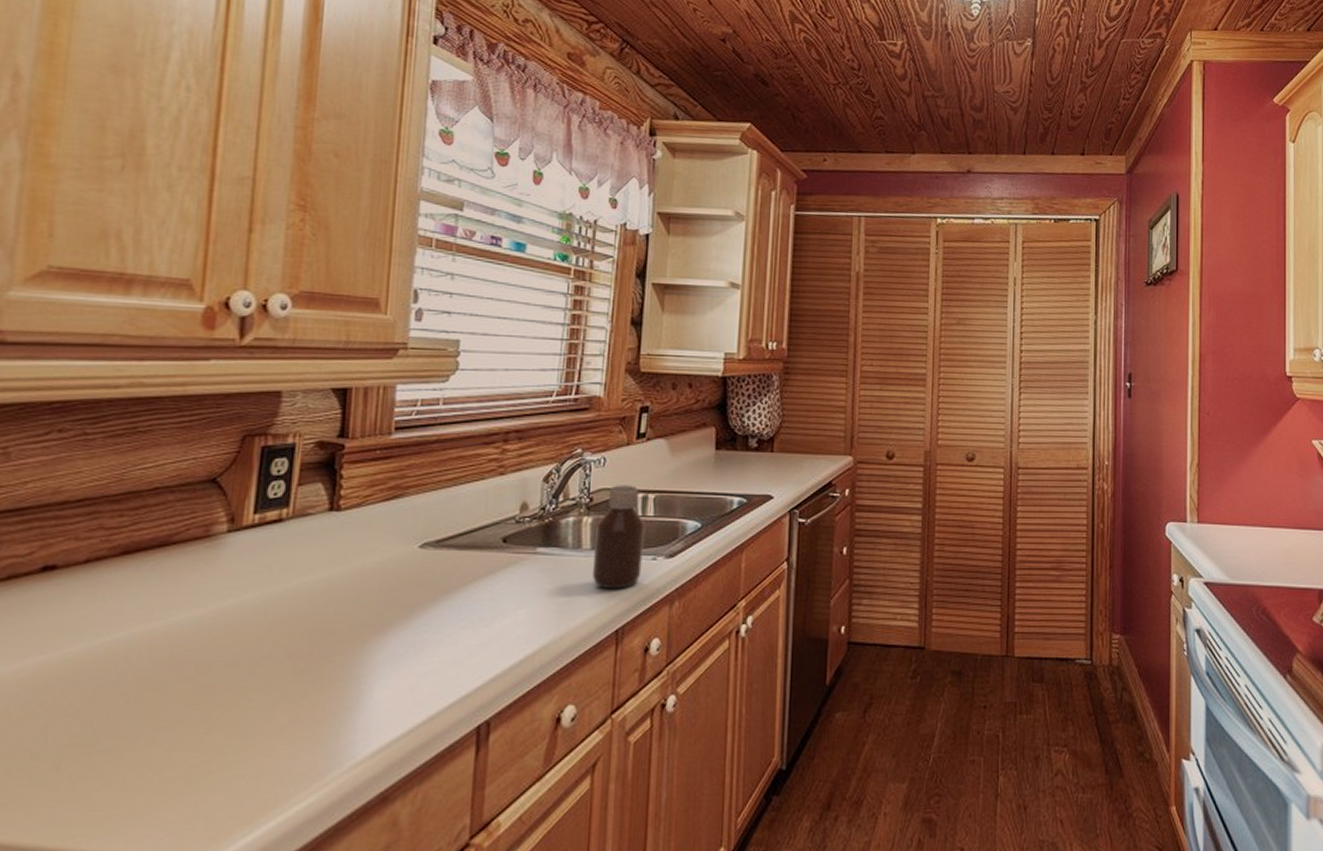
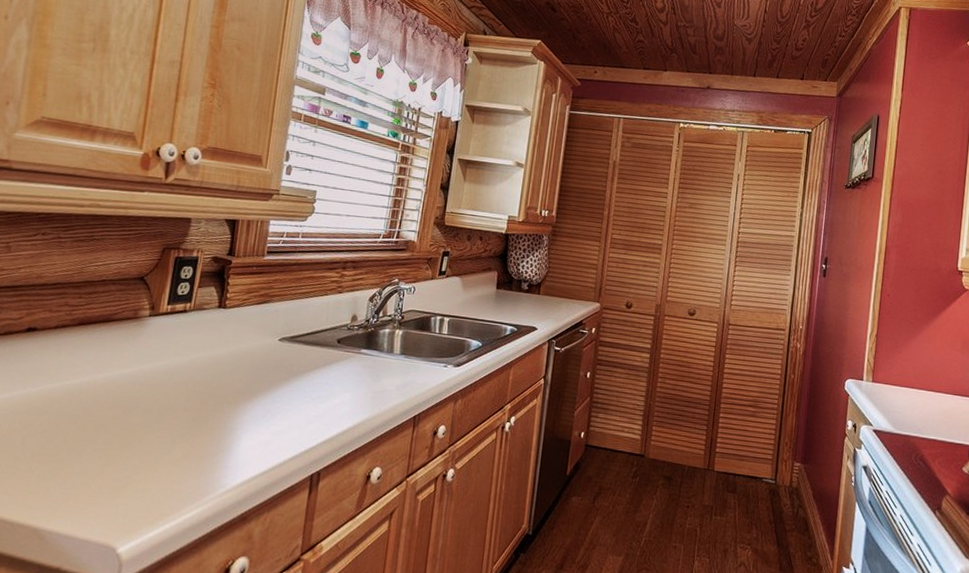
bottle: present [592,485,646,590] -> none [399,308,441,386]

